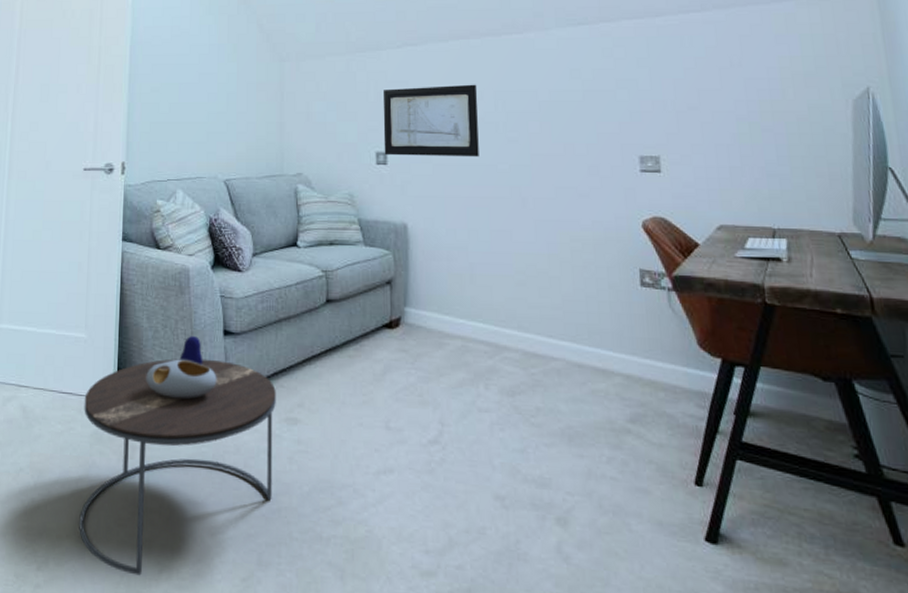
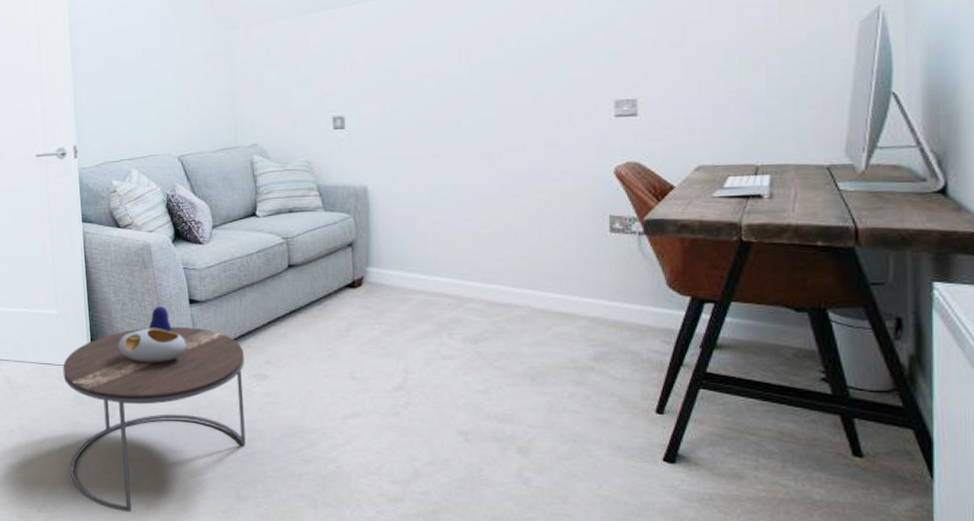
wall art: present [383,84,479,157] -> none [338,37,442,120]

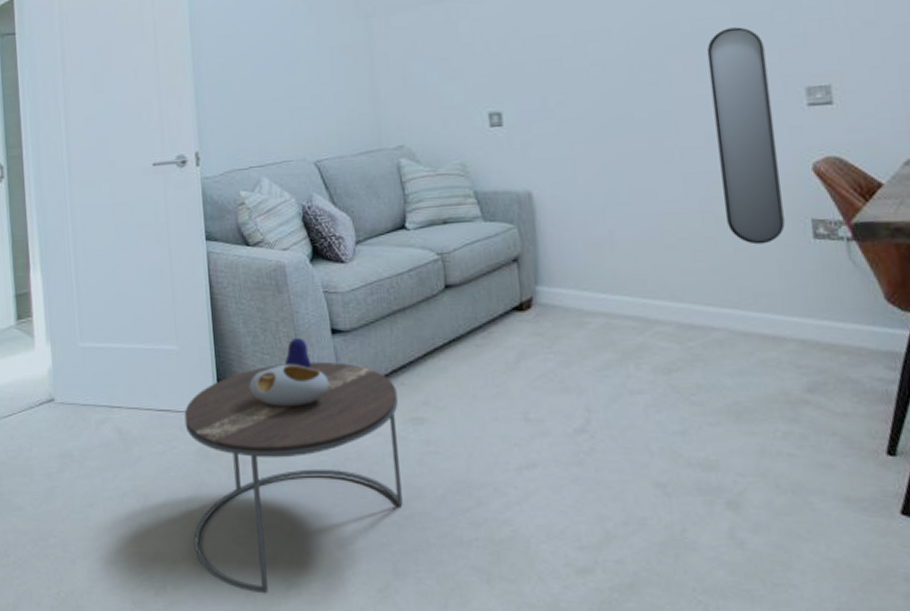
home mirror: none [529,45,586,236] -> present [706,27,785,245]

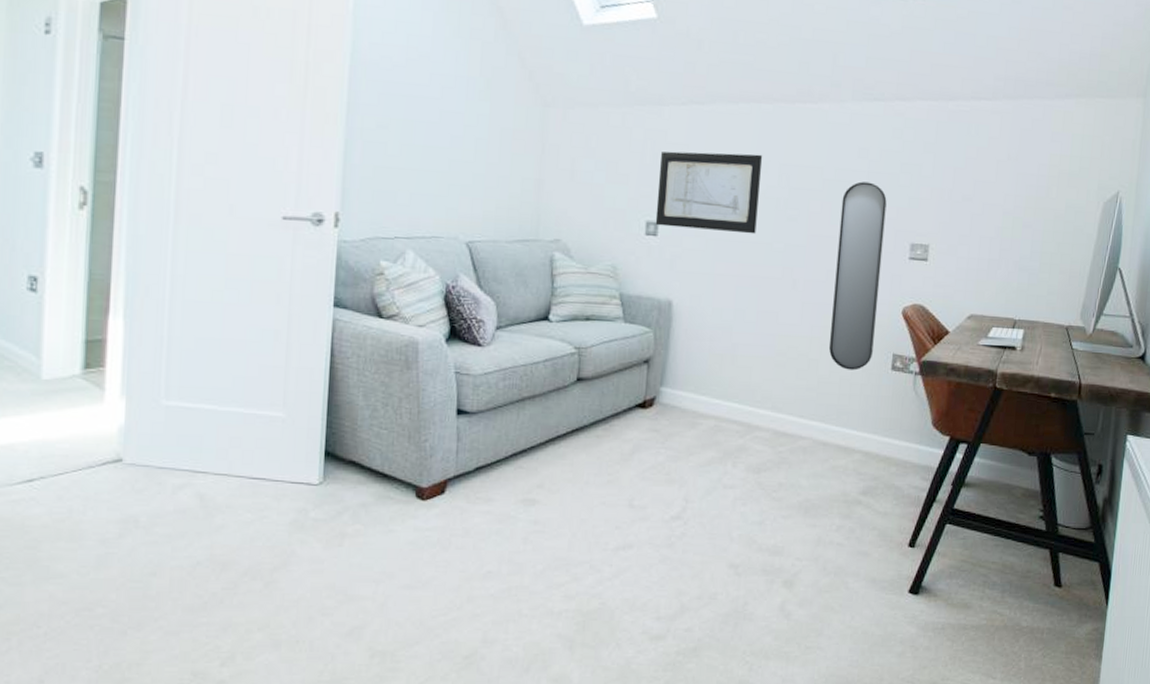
side table: present [184,338,403,594] -> none [273,415,514,662]
wall art: none [492,21,612,116] -> present [655,151,763,234]

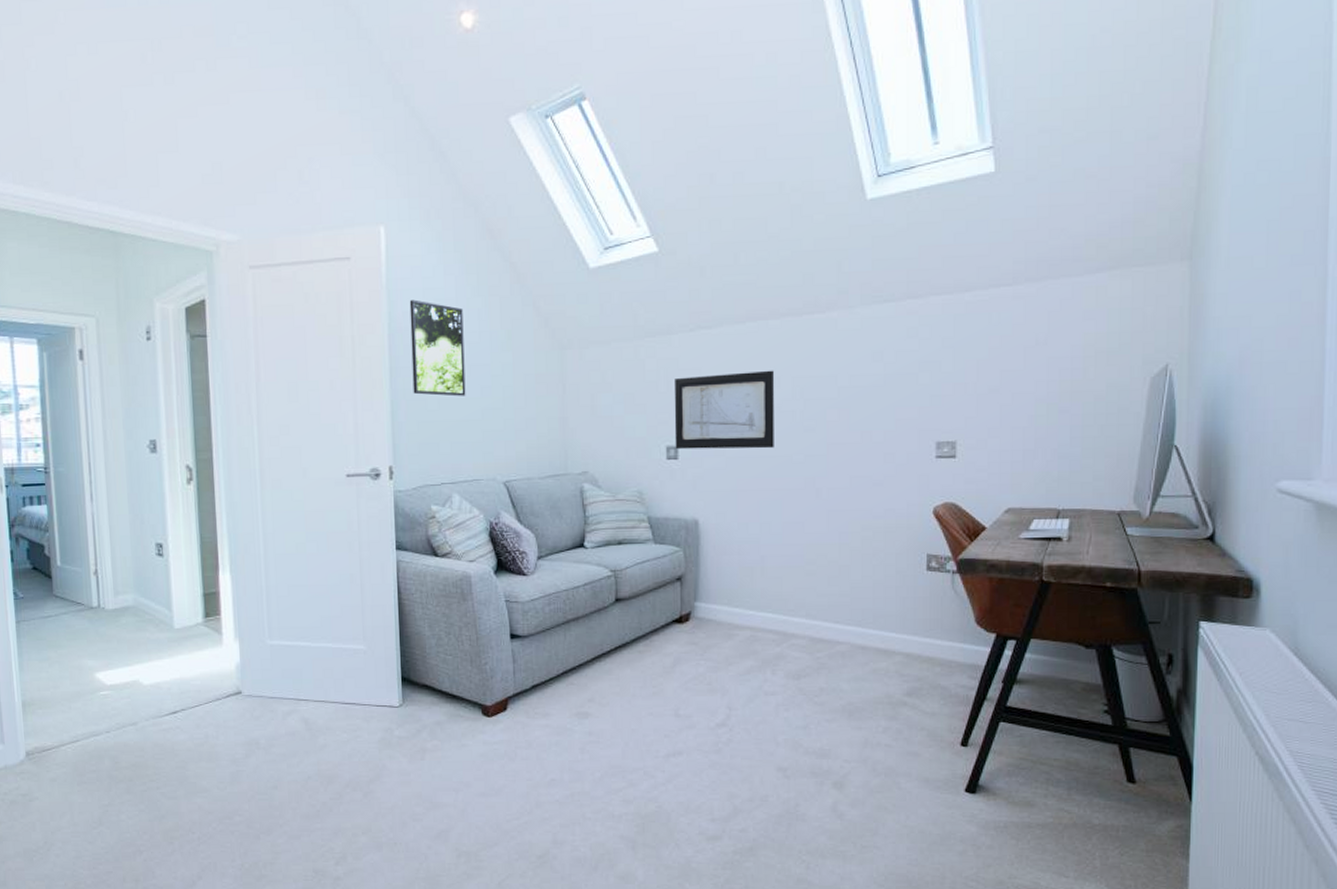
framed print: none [372,31,439,144] -> present [409,299,466,397]
home mirror: present [828,181,887,371] -> none [858,385,907,574]

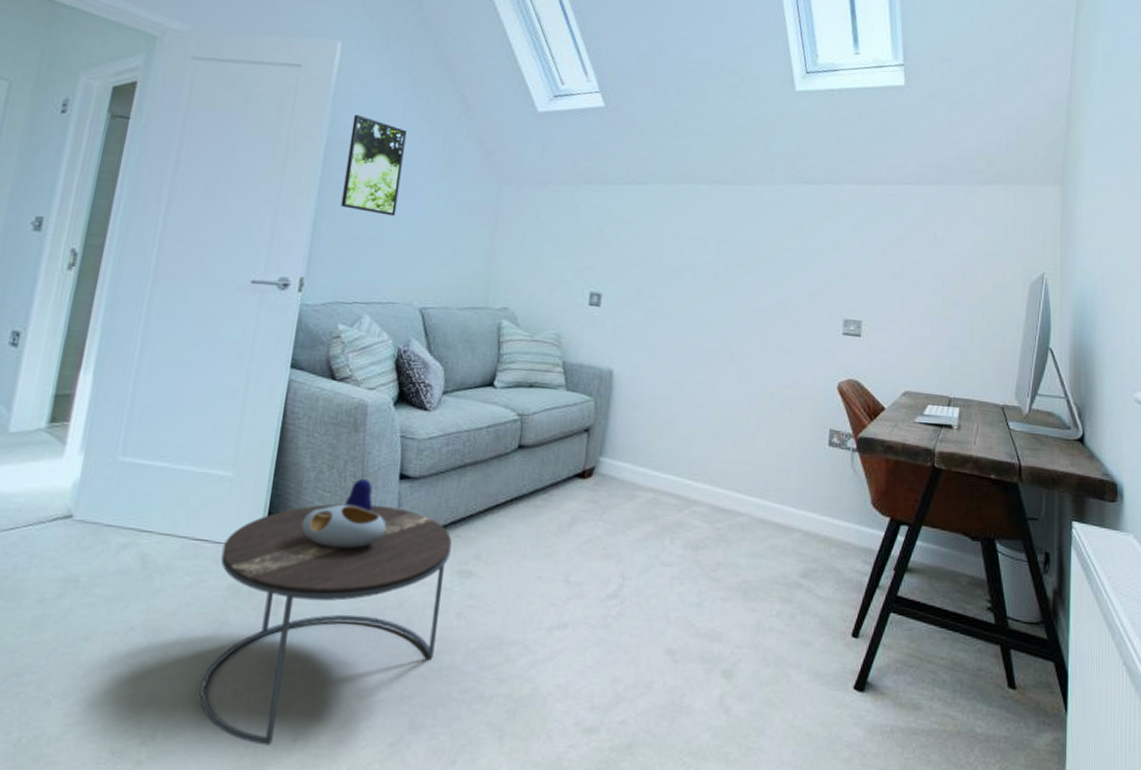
side table: none [369,641,566,862] -> present [199,479,452,746]
wall art: present [674,370,775,450] -> none [598,226,701,307]

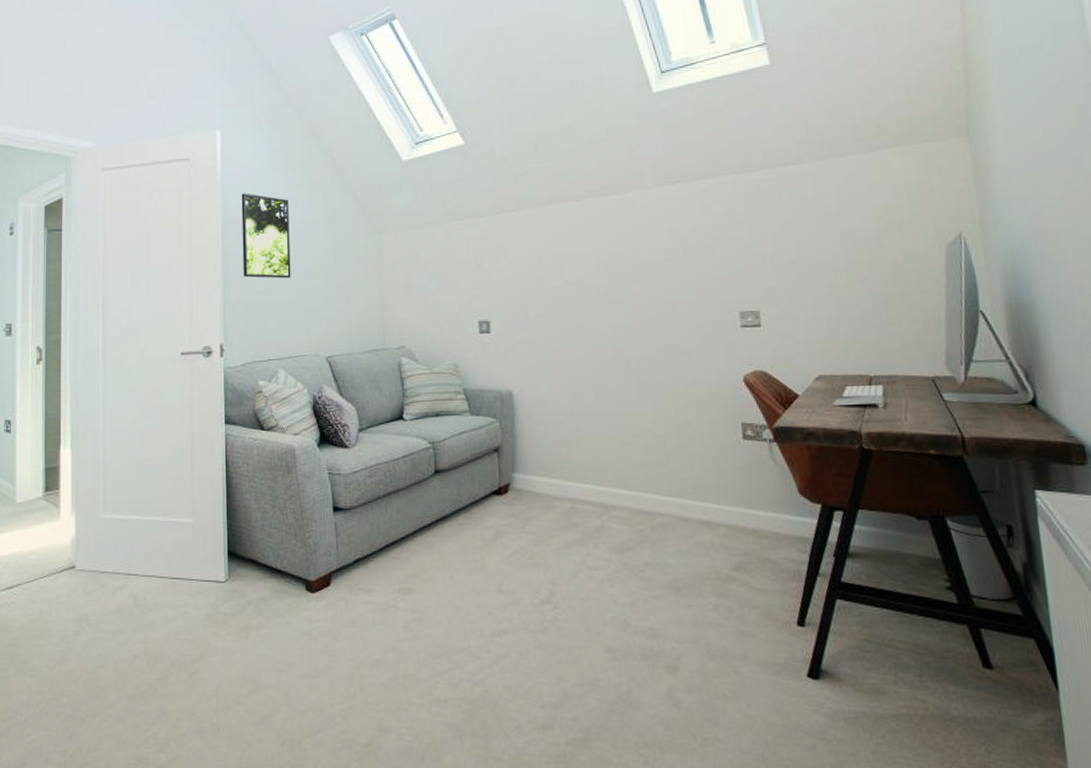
side table: present [199,479,452,746] -> none [196,514,389,750]

